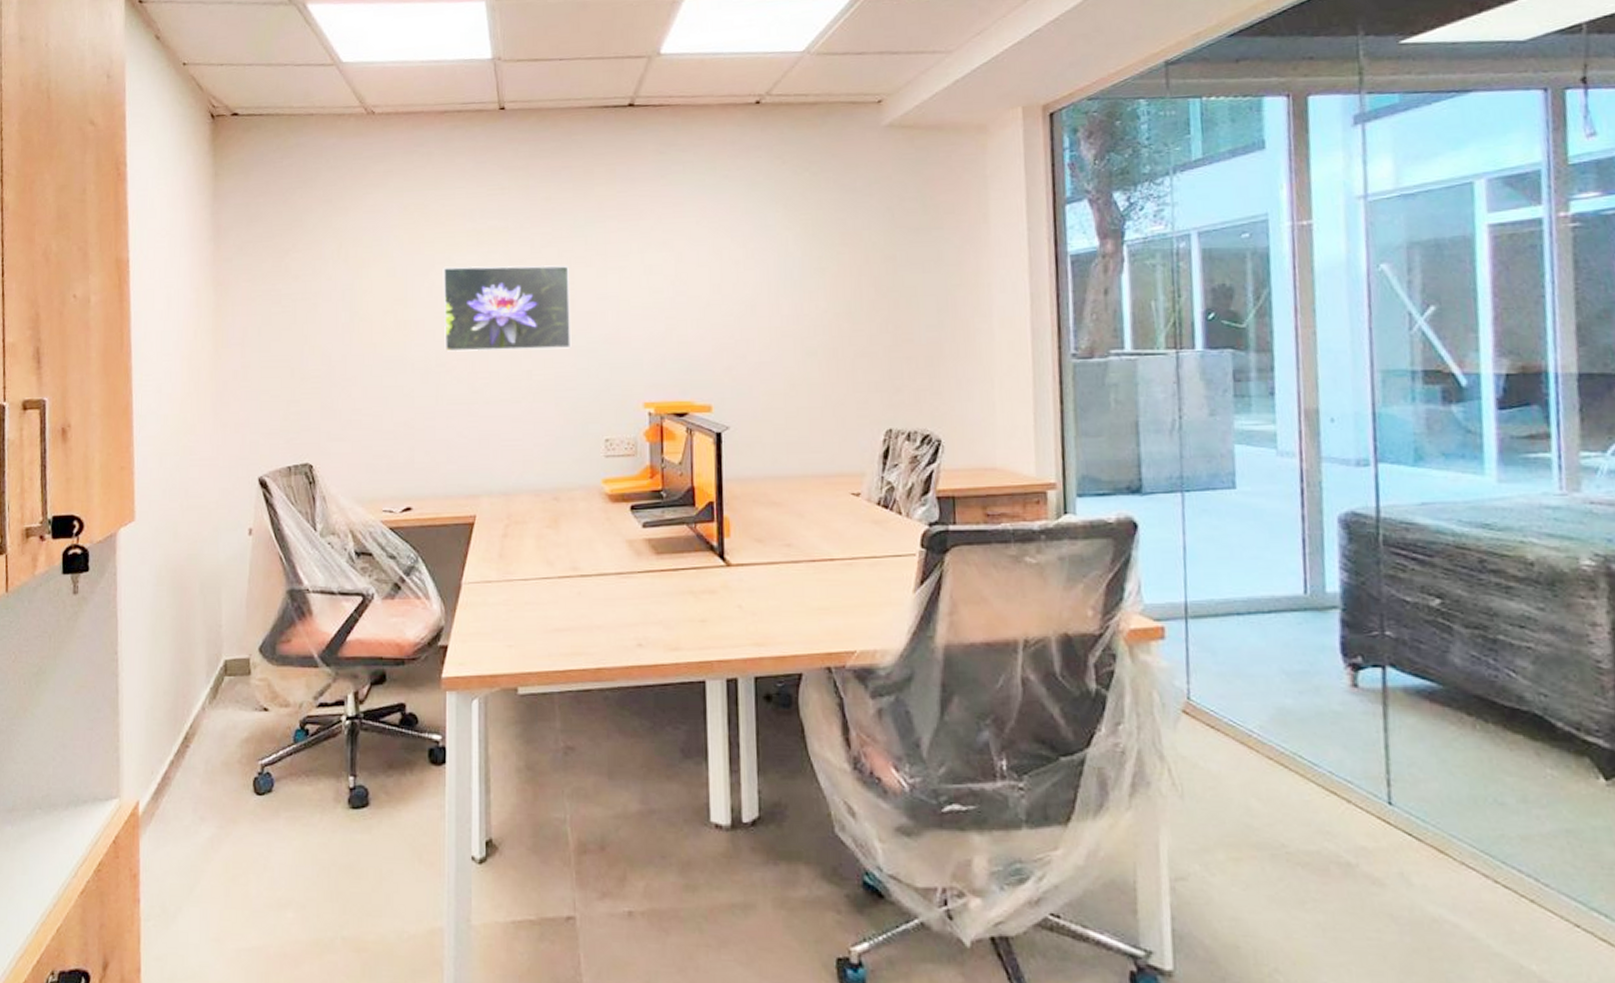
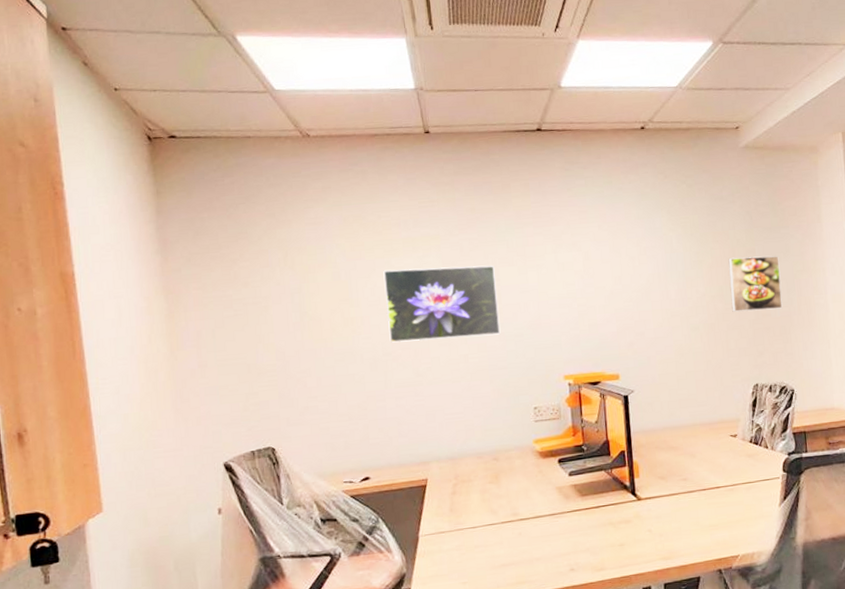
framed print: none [860,264,930,335] -> present [728,256,783,312]

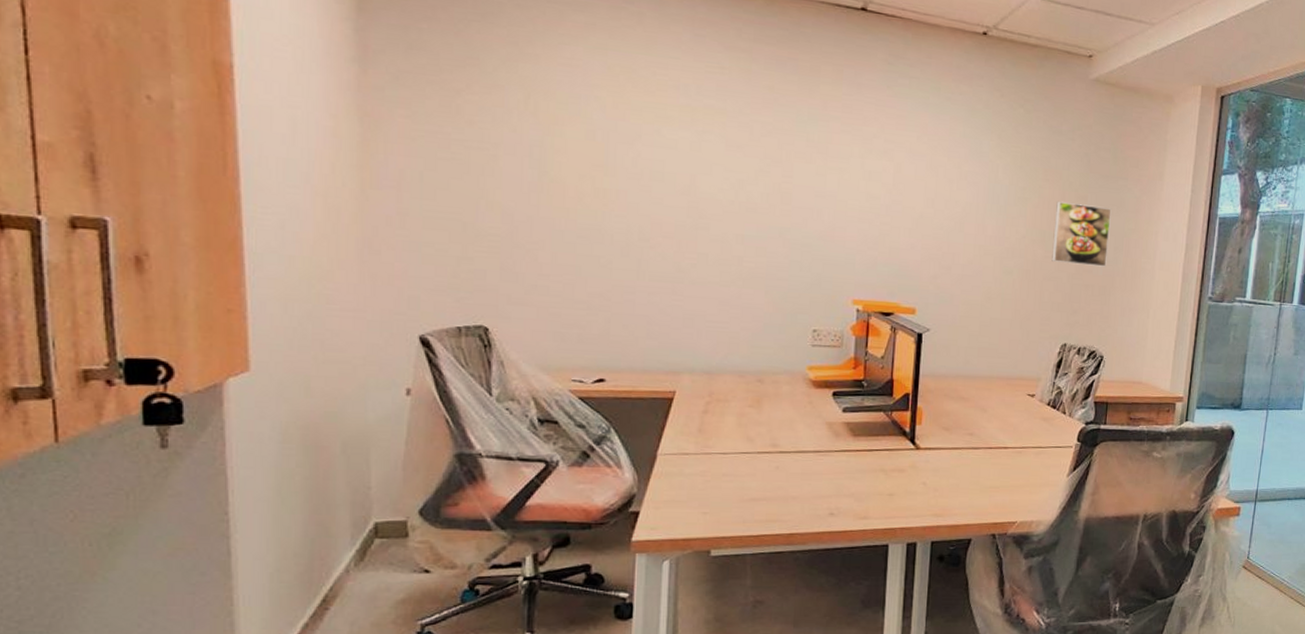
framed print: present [383,265,501,343] -> none [649,139,788,240]

